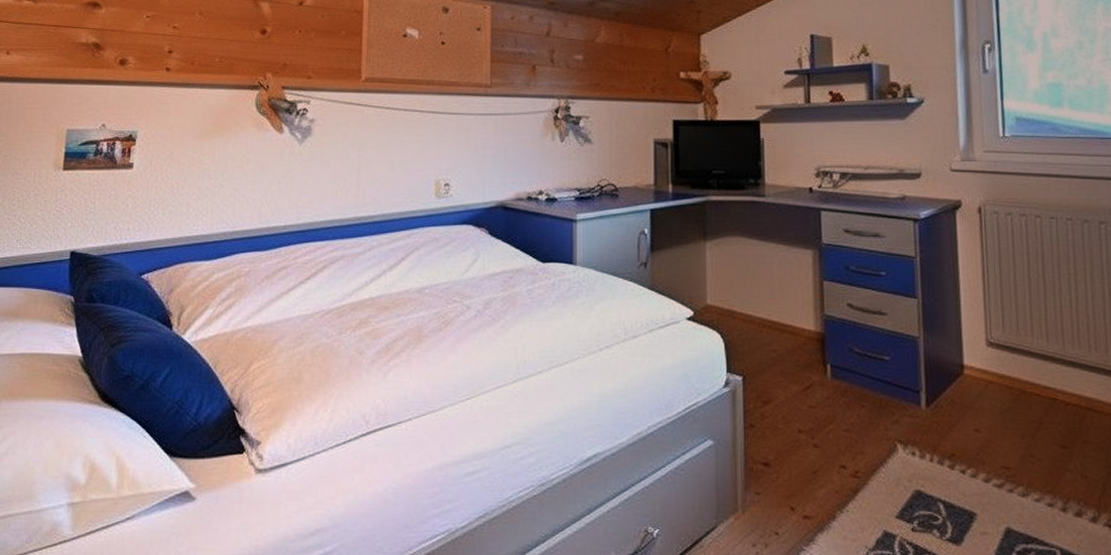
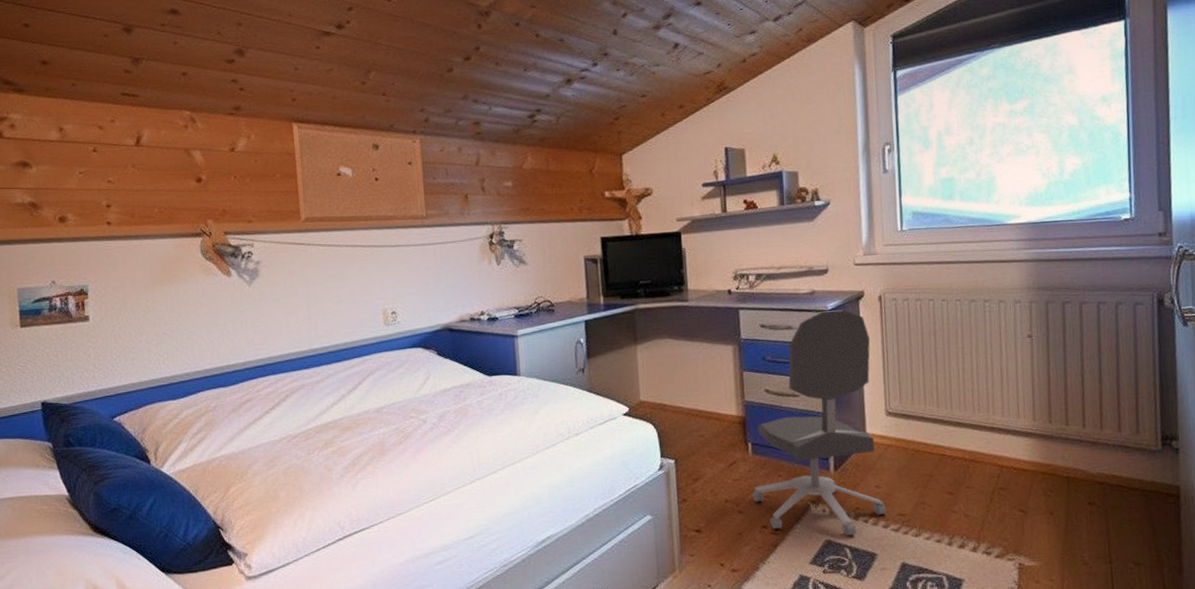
office chair: none [830,220,988,488] -> present [752,310,887,536]

